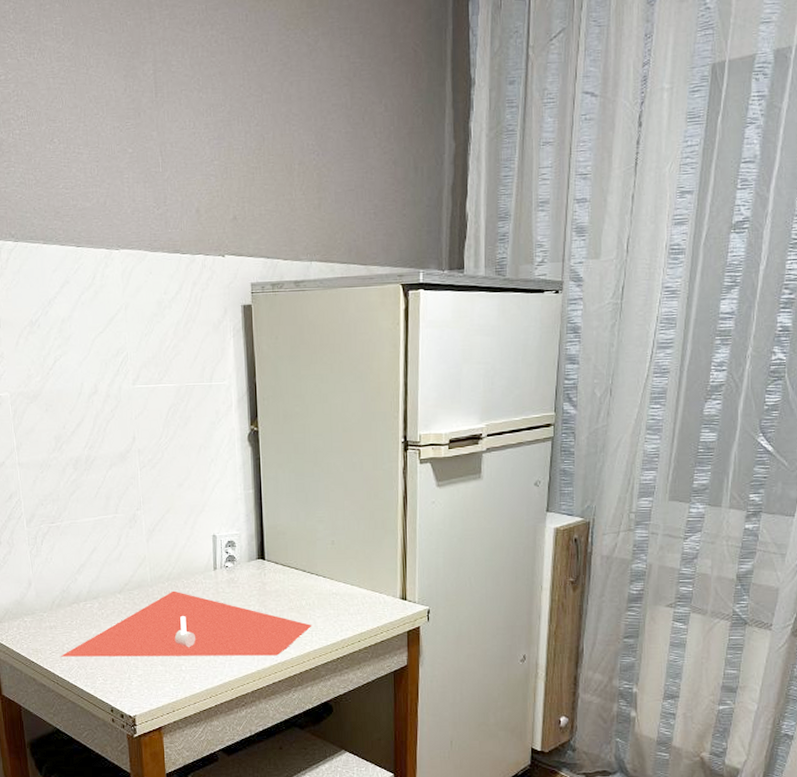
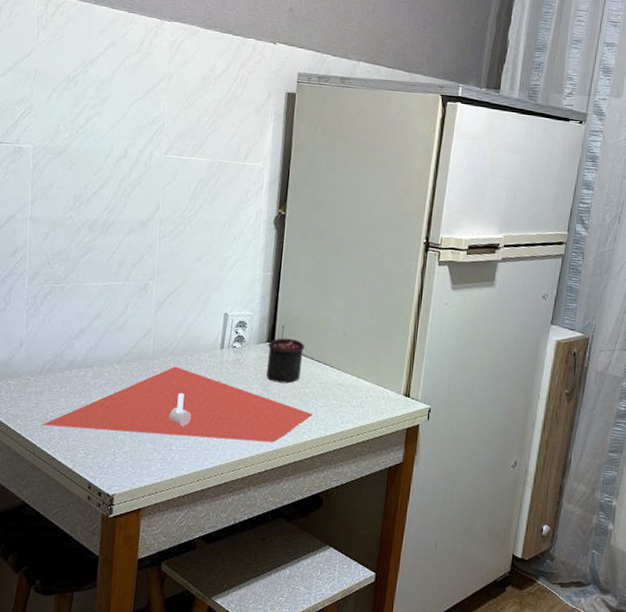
candle: none [258,541,295,598] -> present [266,326,305,384]

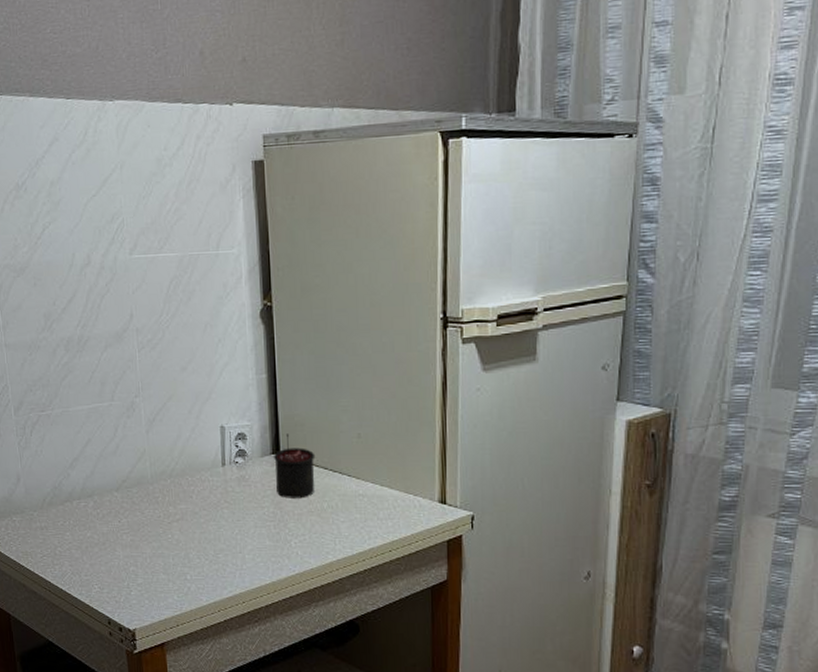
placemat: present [42,366,313,443] -> none [52,489,335,565]

